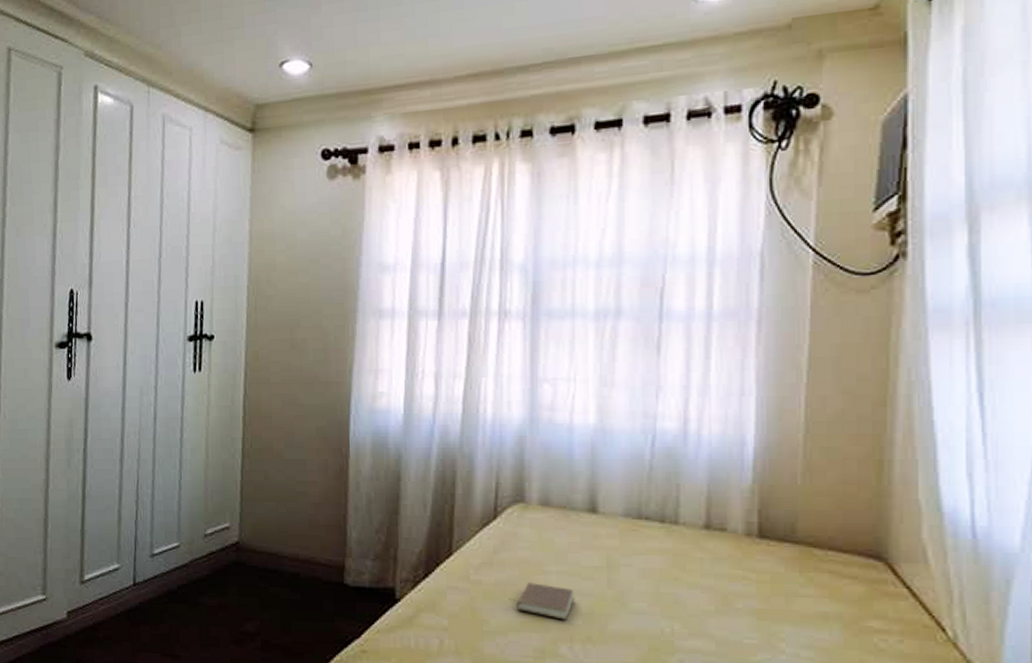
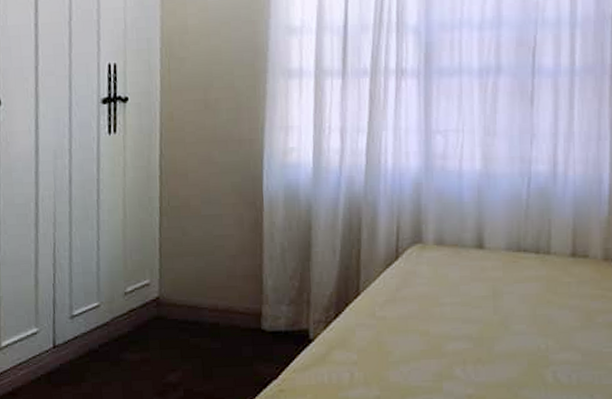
book: present [508,582,575,620] -> none [410,314,467,346]

